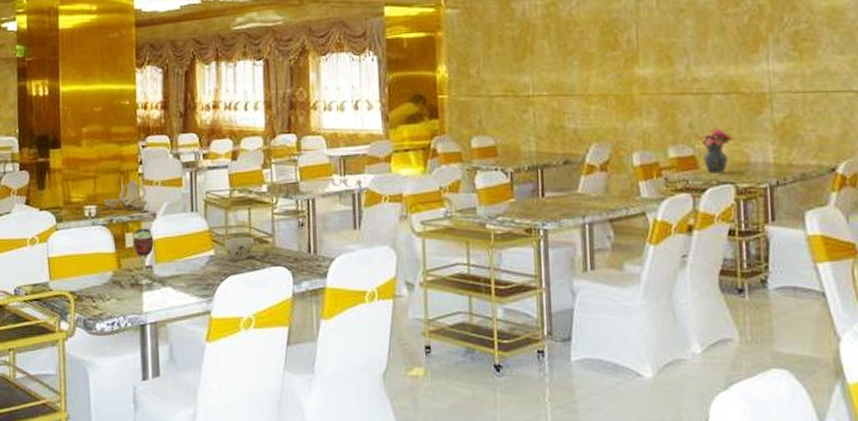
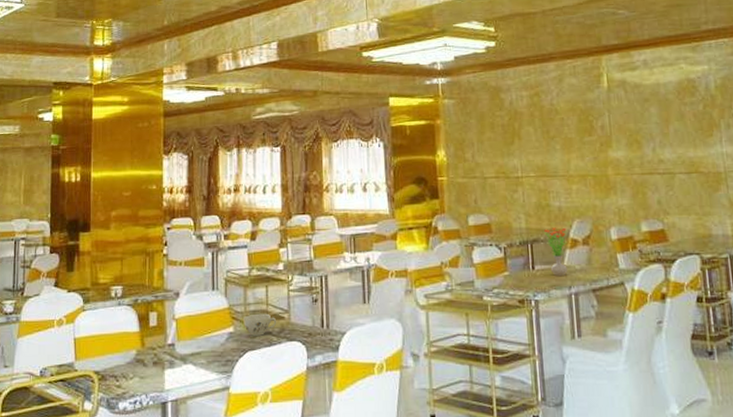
tea set: present [103,179,150,212] -> none [129,260,173,292]
wineglass: present [132,228,154,285] -> none [156,307,176,363]
flower arrangement: none [555,152,584,205] -> present [543,227,568,277]
flower arrangement: present [699,129,733,174] -> none [667,205,696,246]

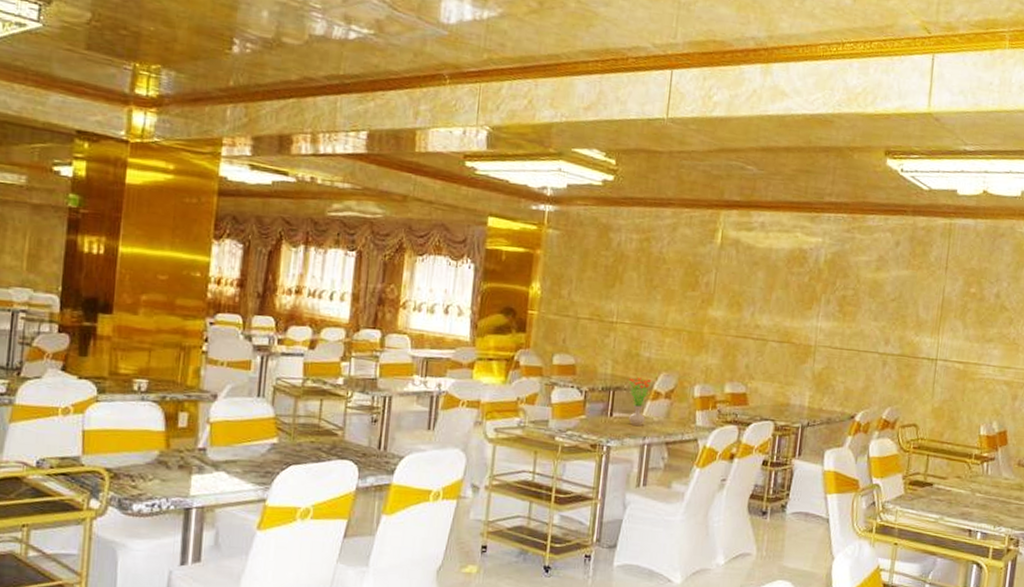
teacup: present [242,313,277,336] -> none [289,427,329,451]

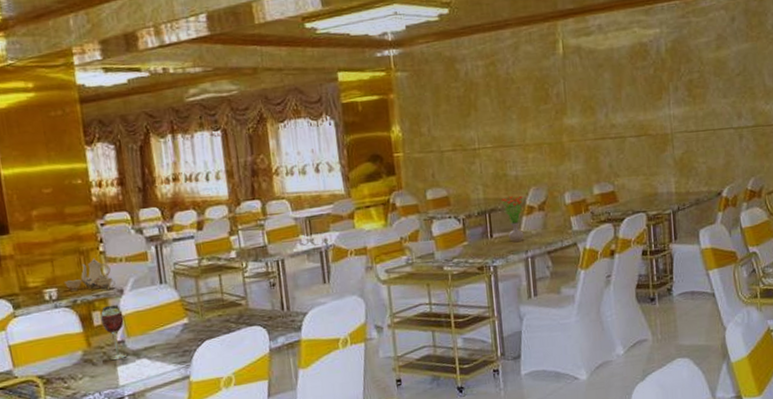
tea set: none [157,356,211,392] -> present [63,258,116,292]
wineglass: none [185,408,211,468] -> present [100,304,128,361]

